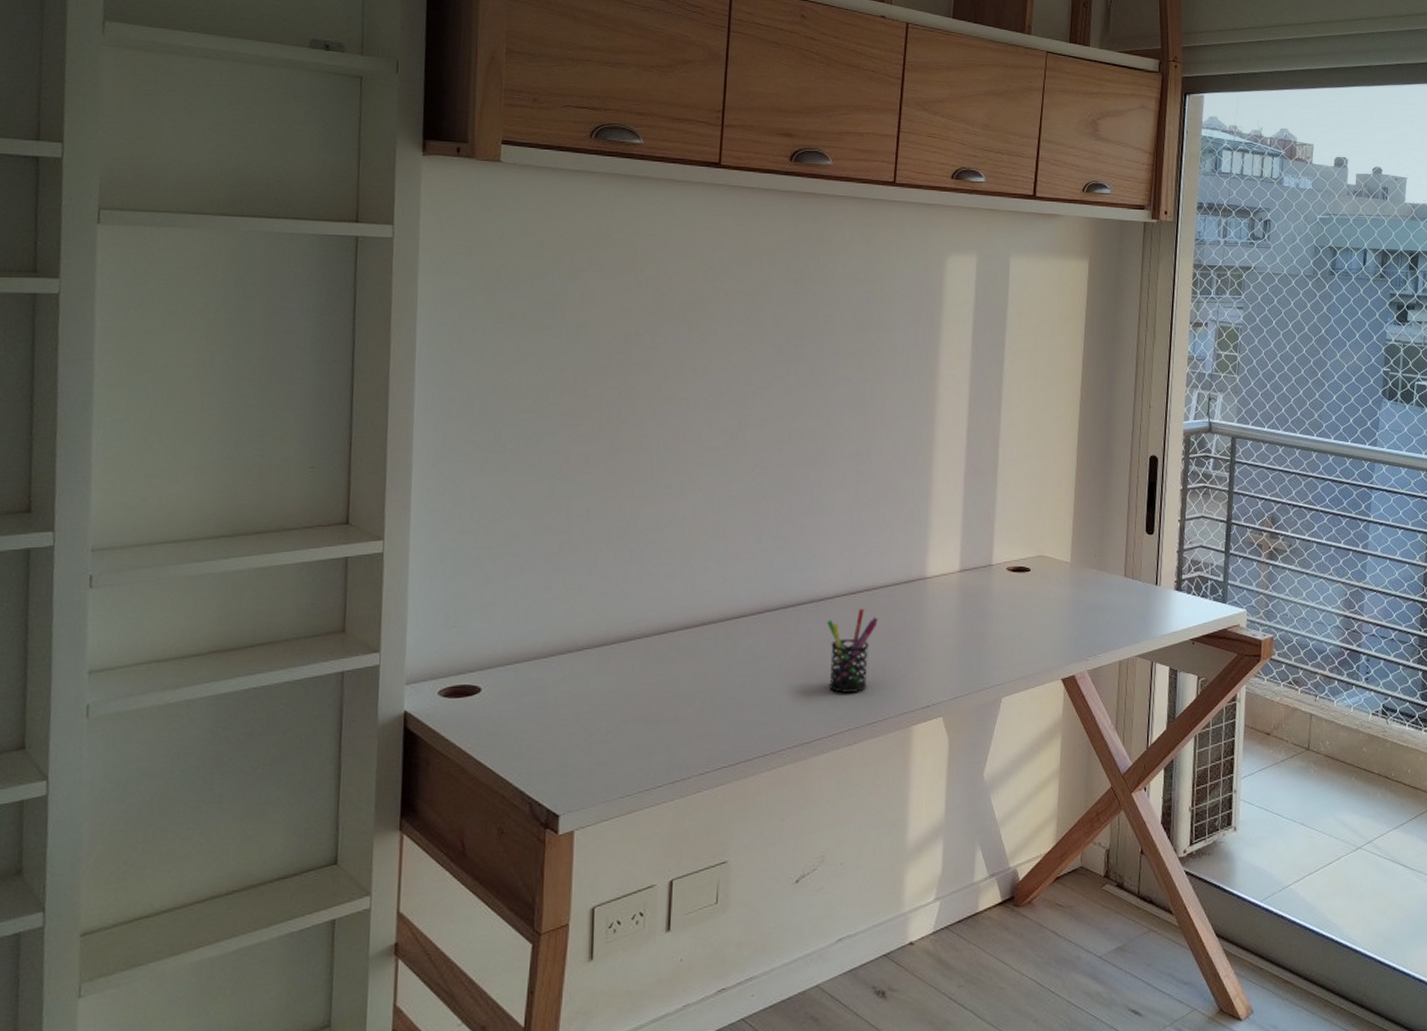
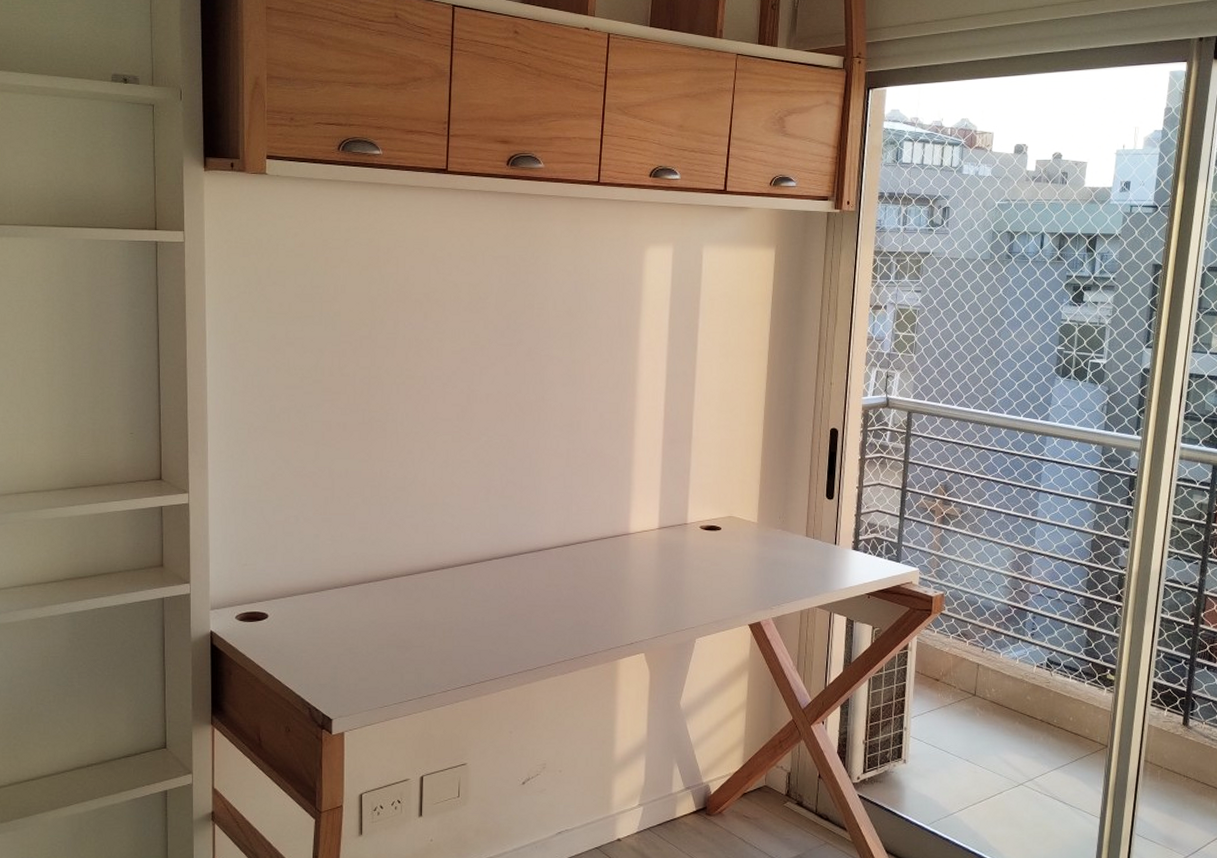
pen holder: present [827,608,878,693] -> none [545,558,588,629]

